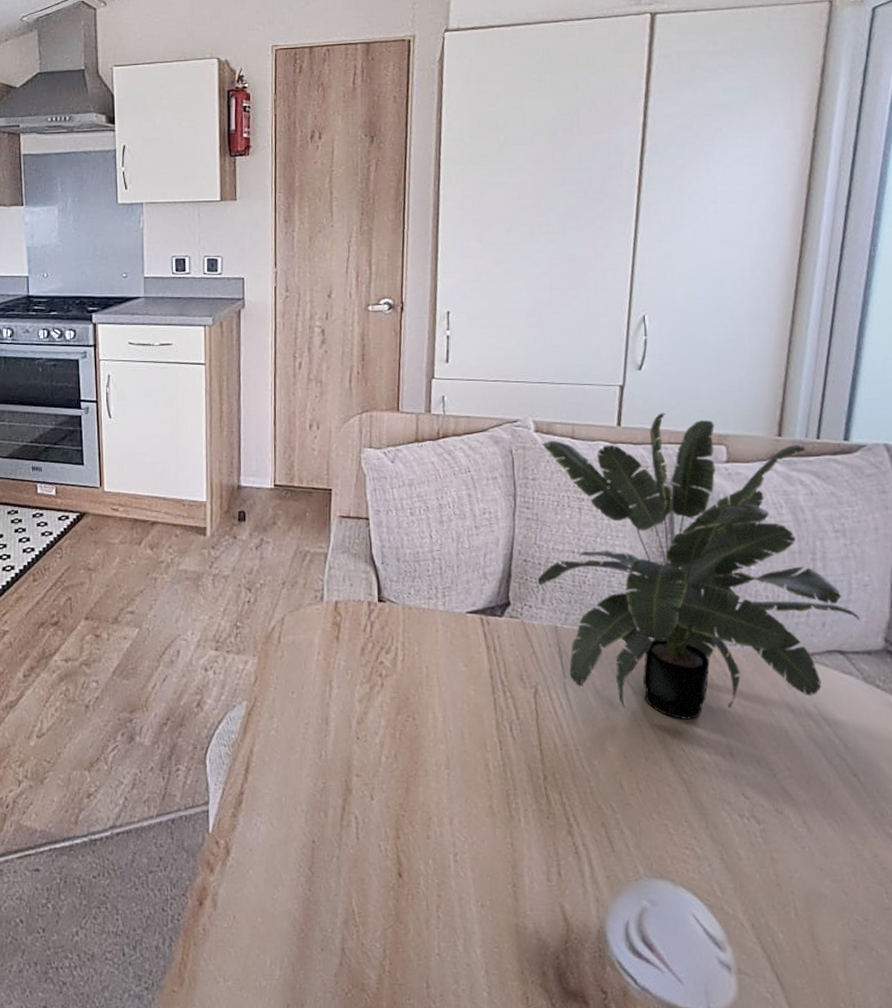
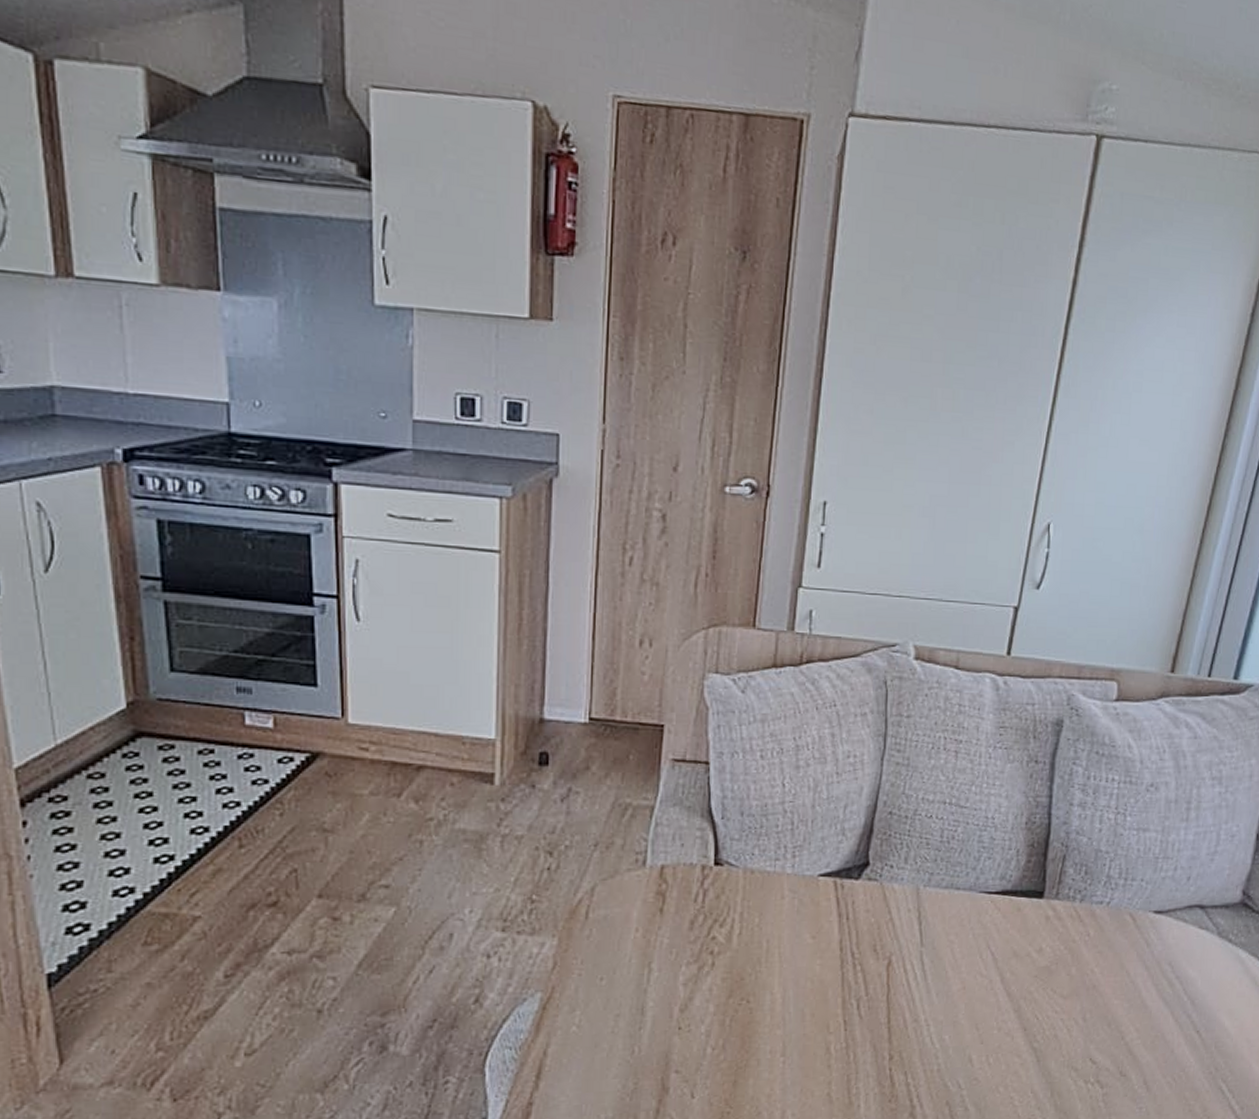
potted plant: present [537,413,860,720] -> none [902,641,1223,985]

